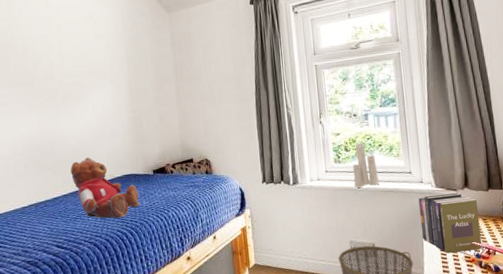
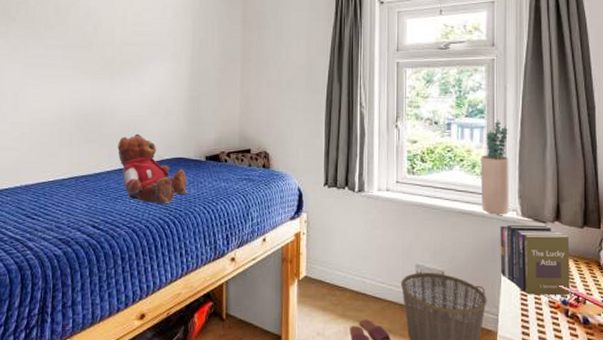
candle: present [352,138,380,188] -> none [427,149,457,205]
vase: none [396,106,425,190] -> present [481,119,509,215]

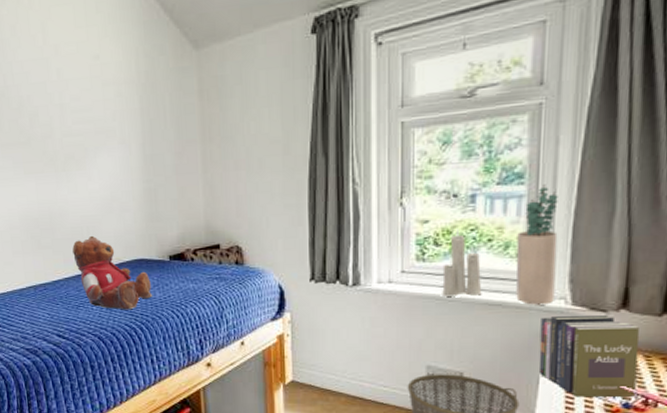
candle: none [427,149,457,205] -> present [442,228,482,296]

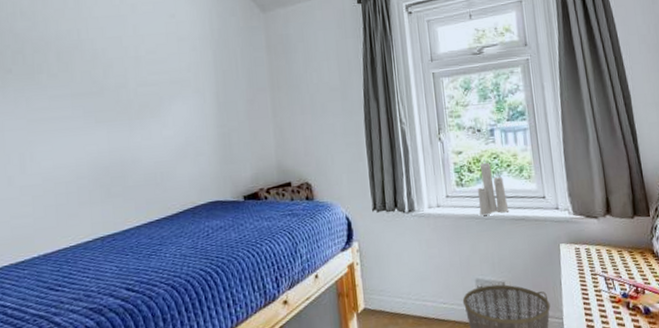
teddy bear: present [72,235,153,310] -> none [145,180,228,255]
vase: present [515,184,558,305] -> none [527,119,561,217]
books: present [538,314,640,398] -> none [554,220,629,293]

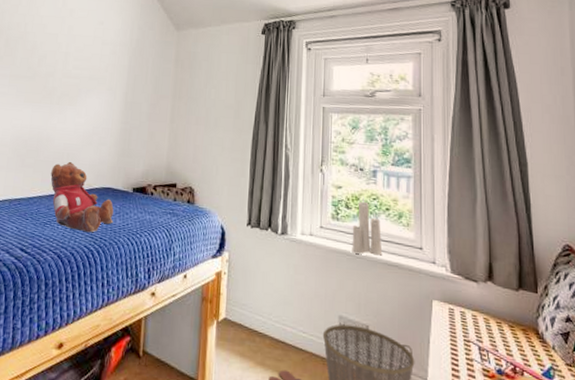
teddy bear: none [145,180,228,255] -> present [51,161,114,233]

